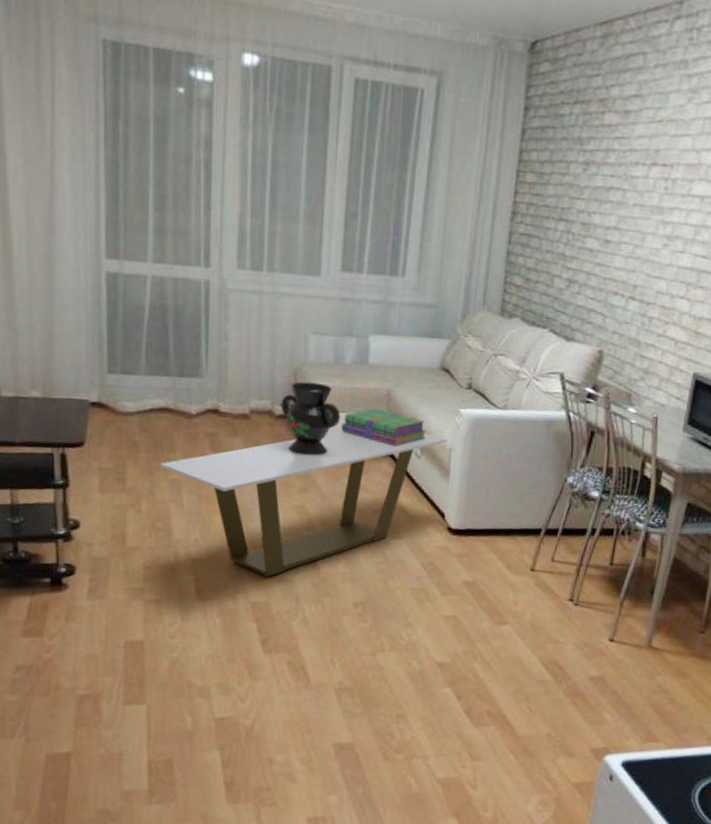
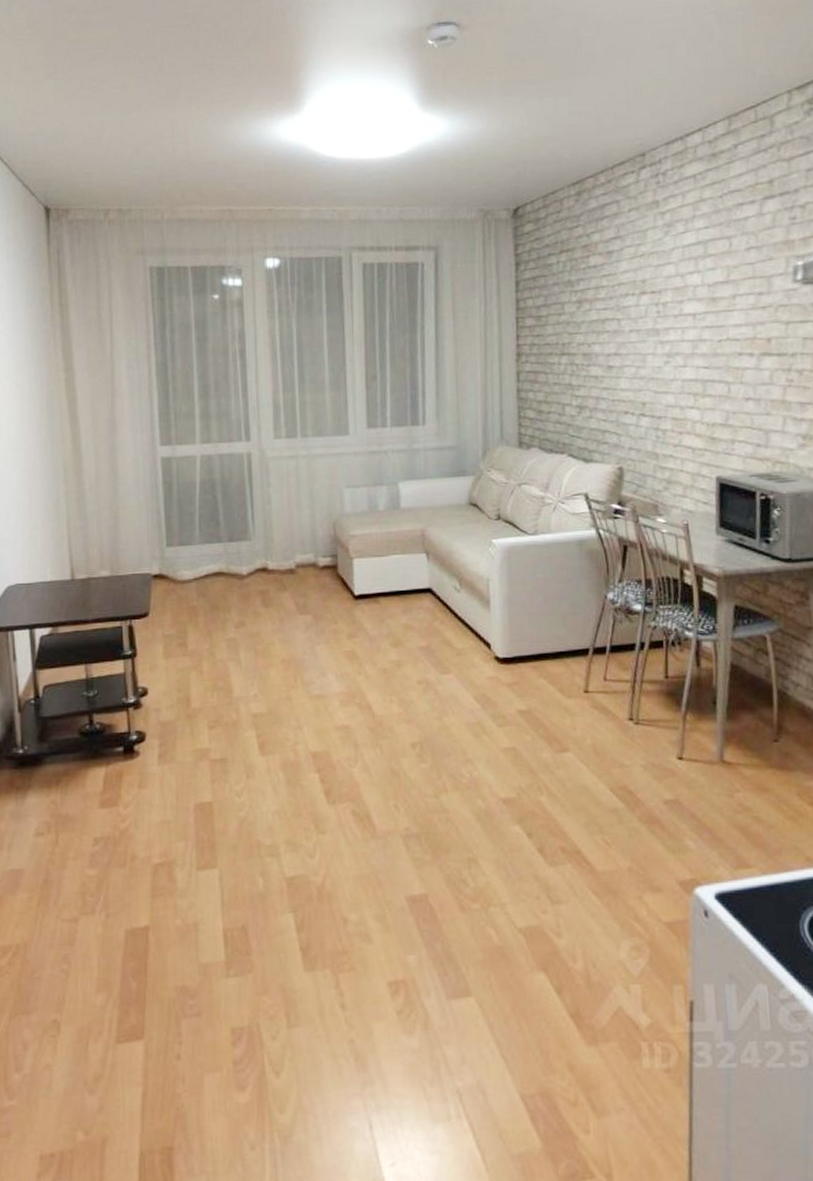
coffee table: present [160,430,447,578] -> none [217,566,484,726]
decorative vase: present [281,381,341,456] -> none [323,532,380,602]
stack of books: present [341,408,426,446] -> none [381,548,463,583]

